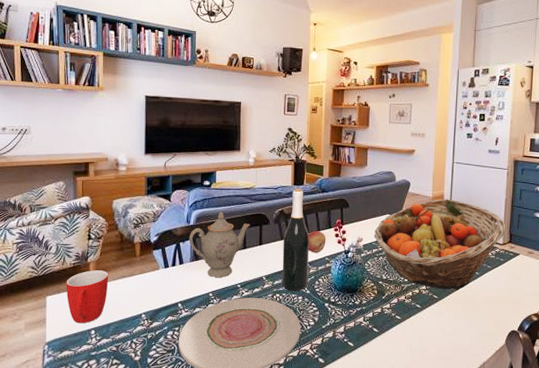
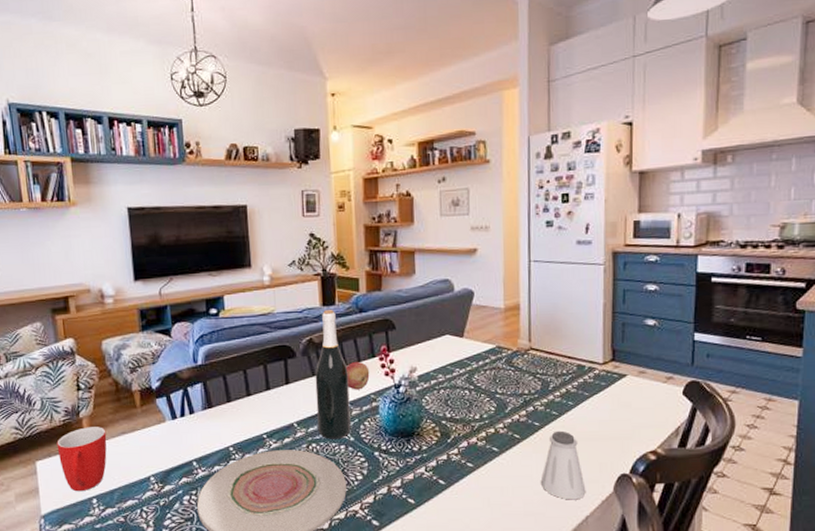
teapot: present [189,212,251,278] -> none [198,346,273,428]
fruit basket: present [373,199,506,290] -> none [430,309,606,426]
saltshaker: none [452,294,485,349] -> present [541,430,586,500]

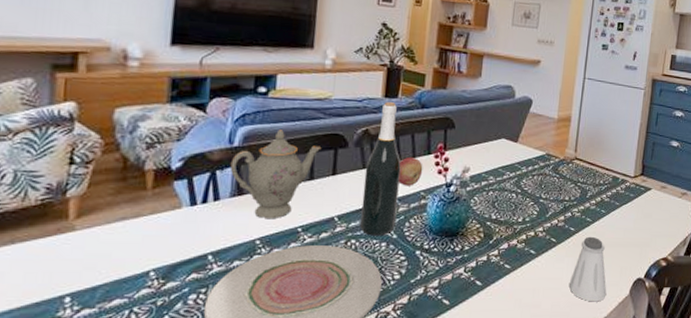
mug: present [57,427,107,492] -> none [25,209,100,288]
teapot: none [198,346,273,428] -> present [230,130,322,220]

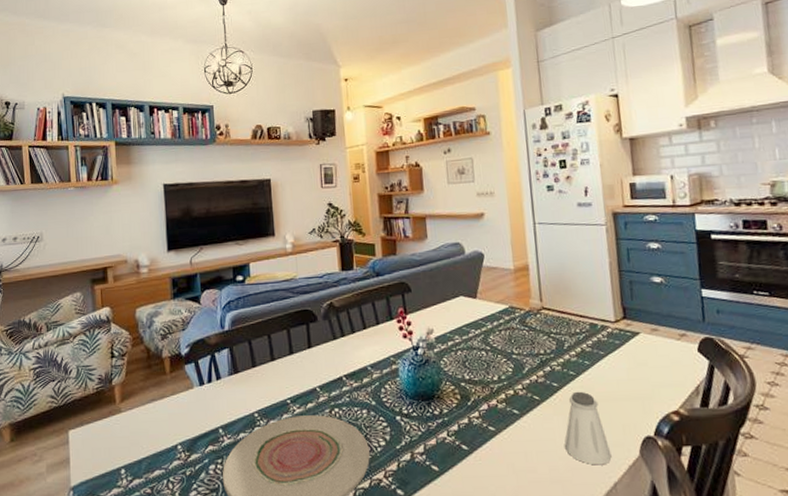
teapot: present [230,130,322,220] -> none [224,311,296,394]
wine bottle: present [360,102,401,236] -> none [336,274,372,404]
fruit: present [398,156,423,186] -> none [366,324,389,353]

